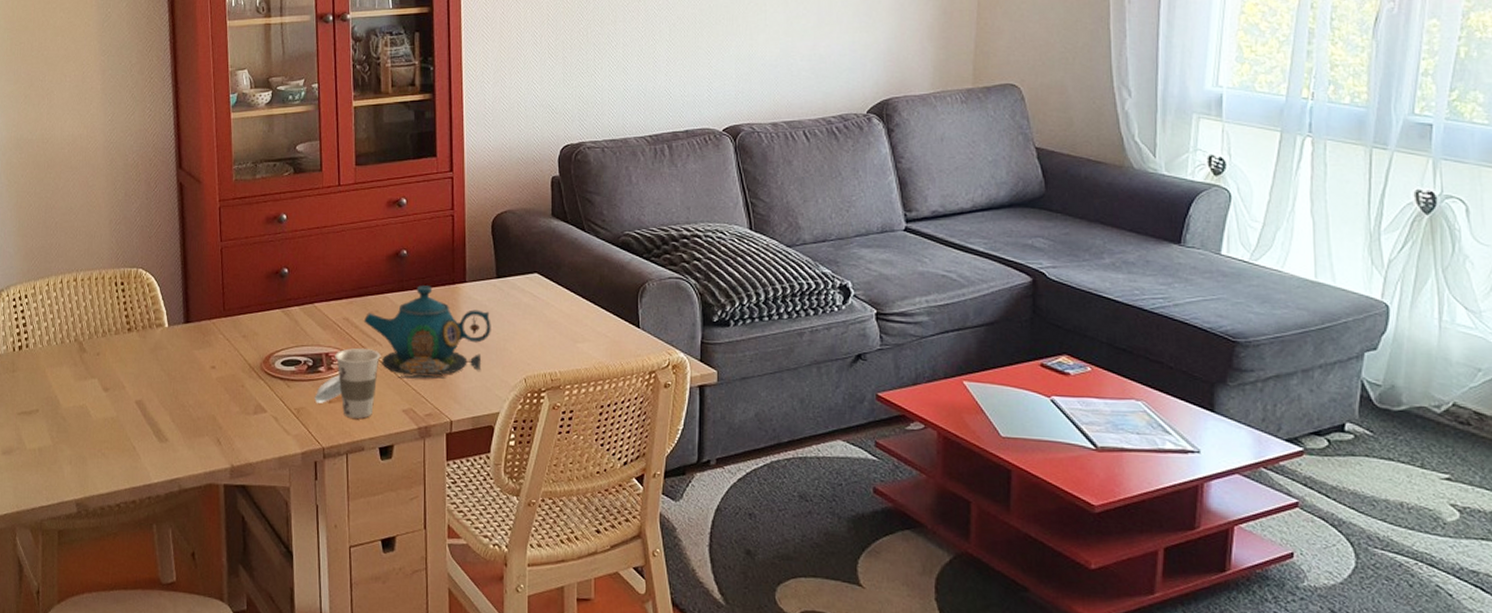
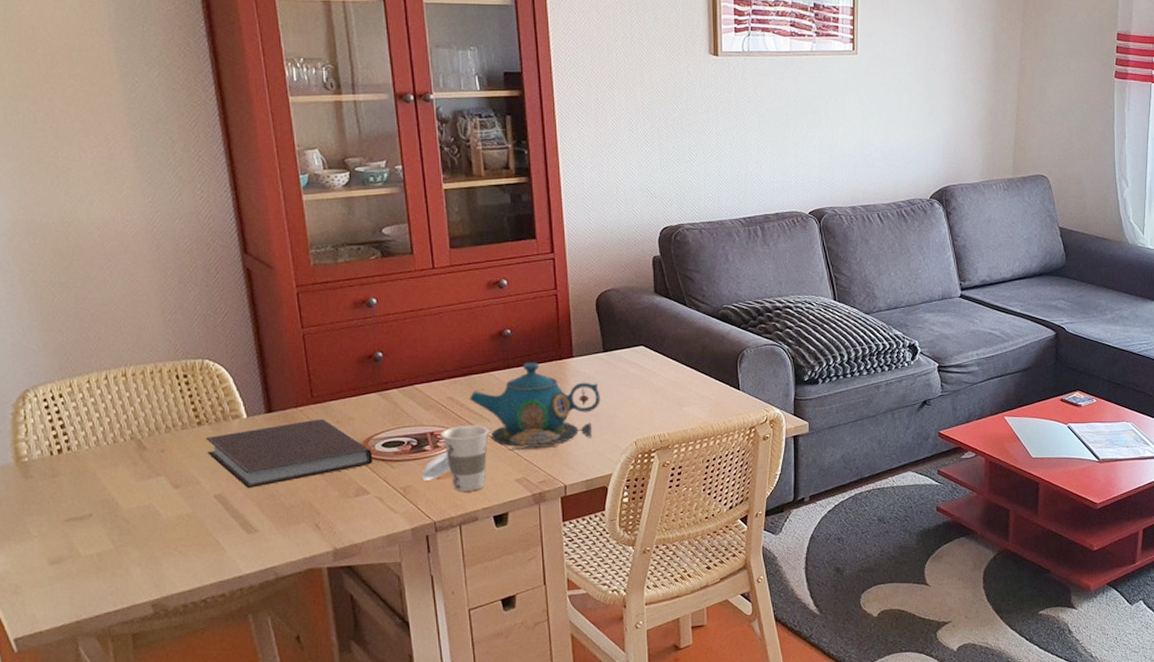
notebook: none [133,332,272,398] -> present [205,418,373,489]

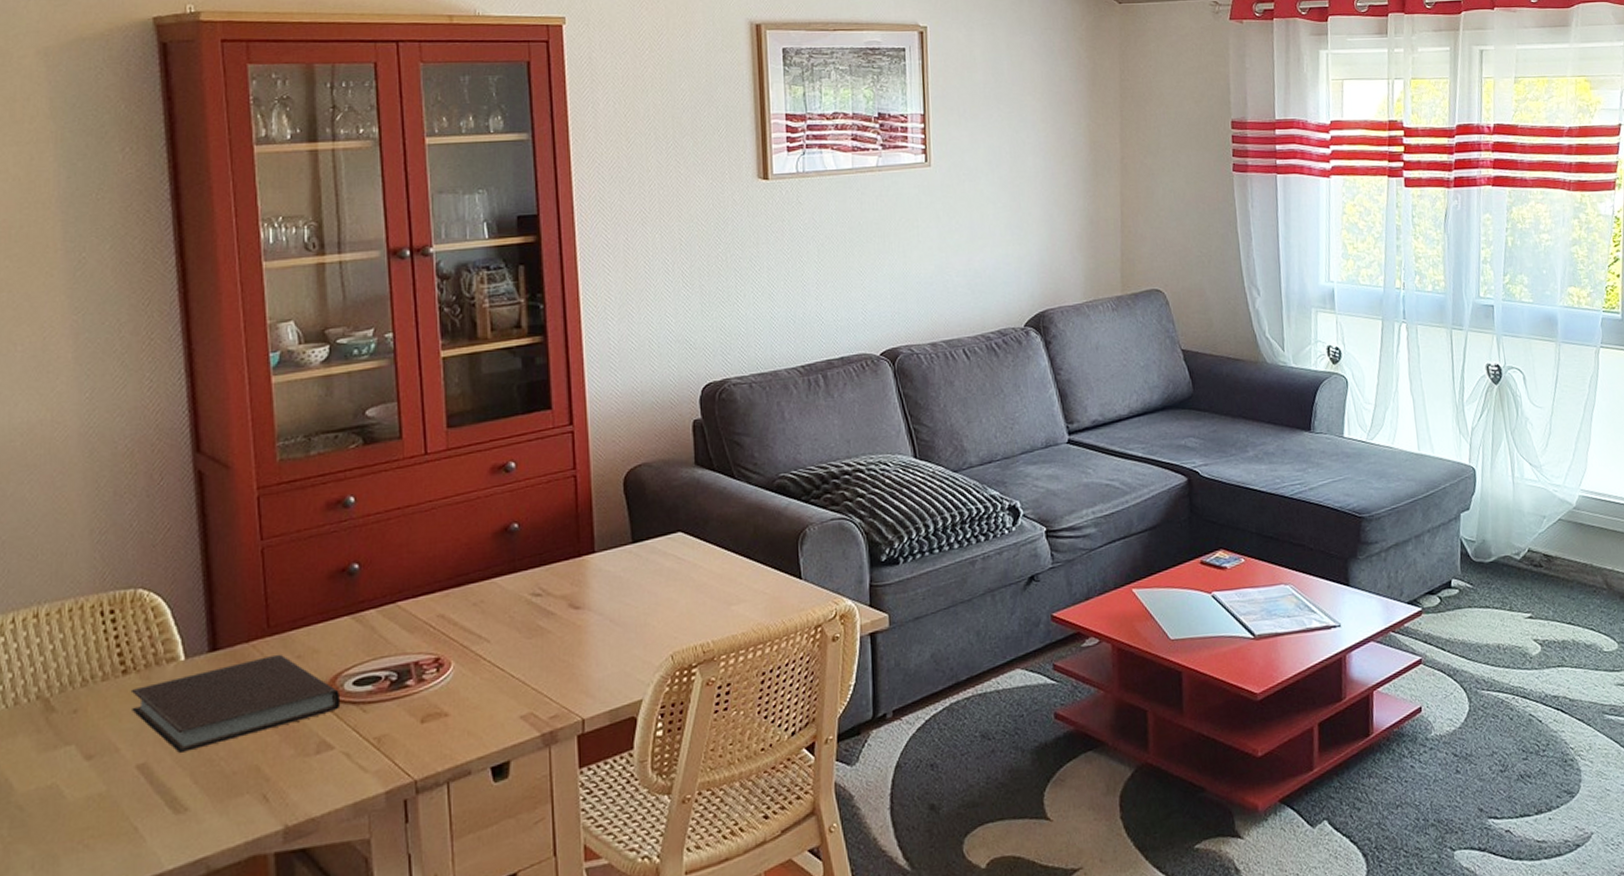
cup: present [421,424,490,492] -> none [401,648,489,738]
teapot: present [469,362,601,450] -> none [464,562,628,679]

